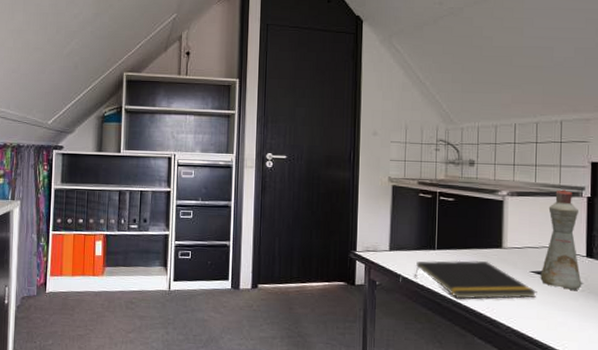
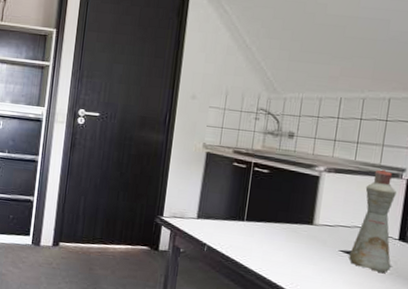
notepad: present [415,260,537,299] -> none [220,231,344,278]

